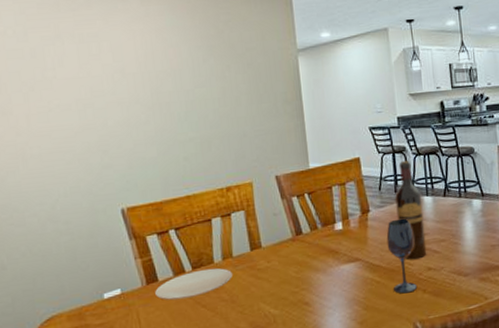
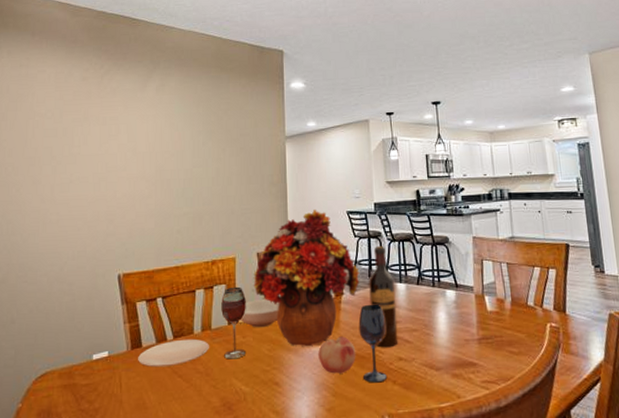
wineglass: none [241,212,272,285] -> present [221,286,247,359]
bowl: none [263,222,304,252] -> present [240,299,279,328]
flower arrangement: none [273,126,386,266] -> present [253,208,360,346]
fruit: none [347,252,386,289] -> present [318,336,356,374]

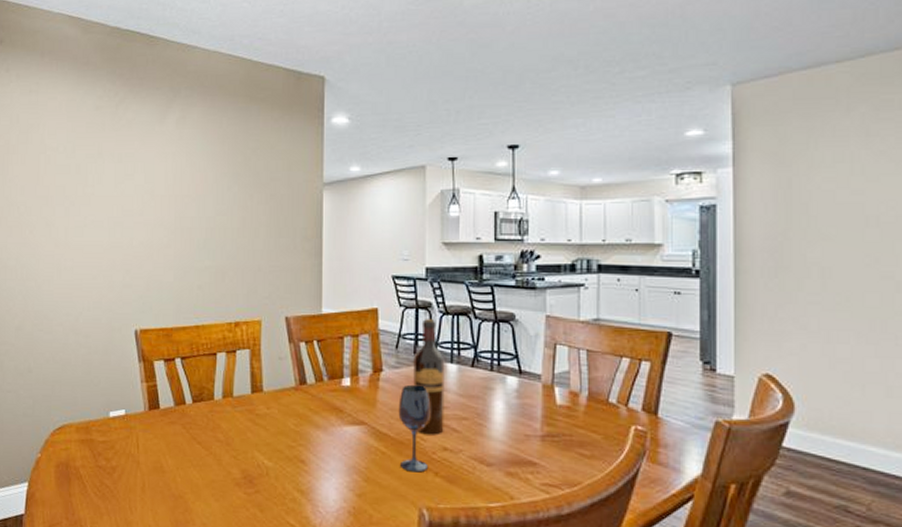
plate: present [138,338,209,368] -> none [156,404,230,432]
wineglass: present [221,286,247,359] -> none [244,352,273,431]
bowl: present [240,299,279,328] -> none [264,369,309,400]
flower arrangement: present [253,208,360,346] -> none [280,270,403,425]
fruit: present [318,336,356,374] -> none [350,417,394,458]

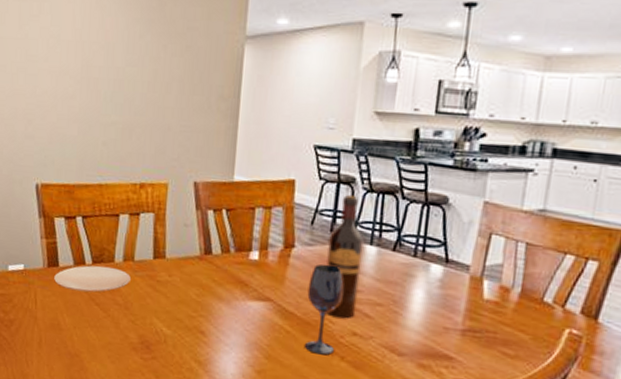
plate: none [156,404,230,432] -> present [54,265,131,293]

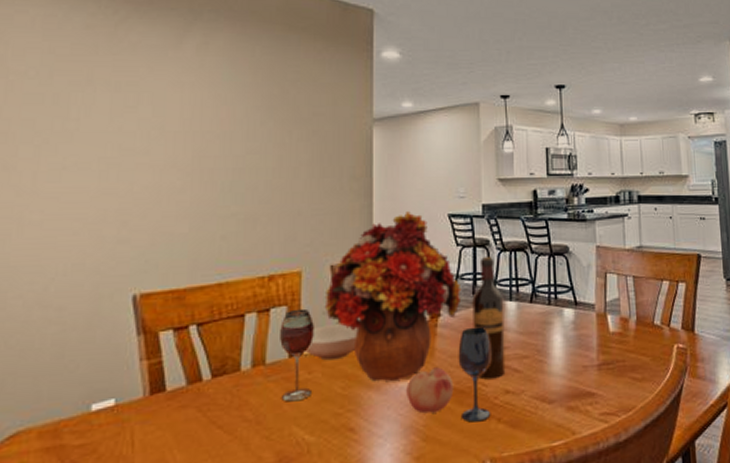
plate: present [54,265,131,293] -> none [159,377,262,418]
wineglass: none [146,217,177,298] -> present [280,308,315,402]
bowl: none [167,236,215,270] -> present [305,324,358,361]
flower arrangement: none [186,136,319,300] -> present [324,210,462,382]
fruit: none [254,295,301,337] -> present [406,367,454,414]

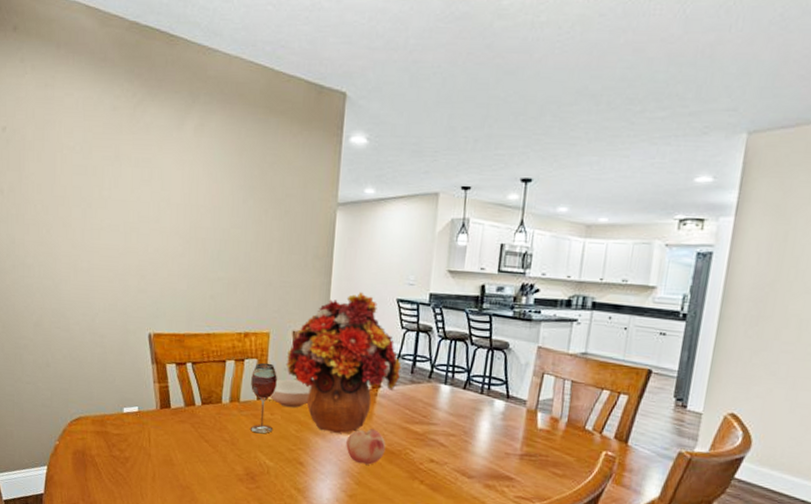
wineglass: present [458,327,492,423] -> none [390,401,423,480]
wine bottle: present [472,257,506,379] -> none [408,342,440,448]

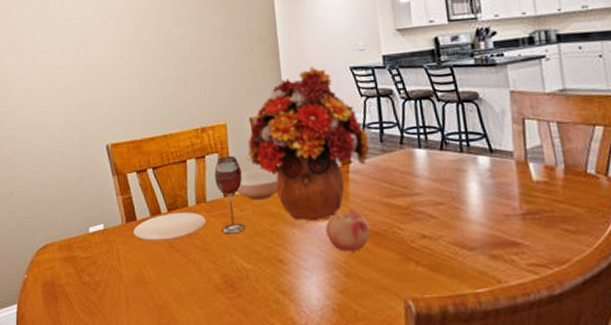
plate: none [166,406,237,431] -> present [133,212,206,242]

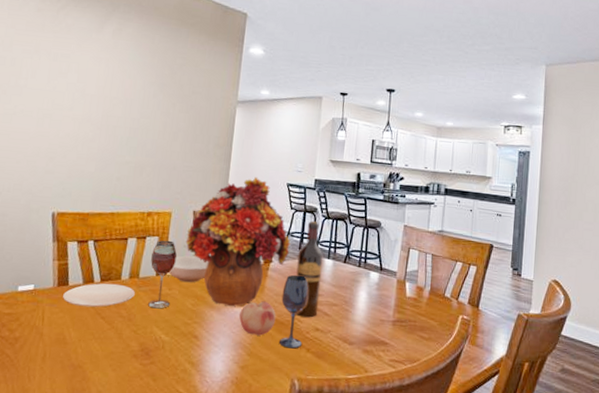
wineglass: none [371,173,409,263] -> present [279,274,309,349]
wine bottle: none [381,106,420,224] -> present [296,221,324,318]

